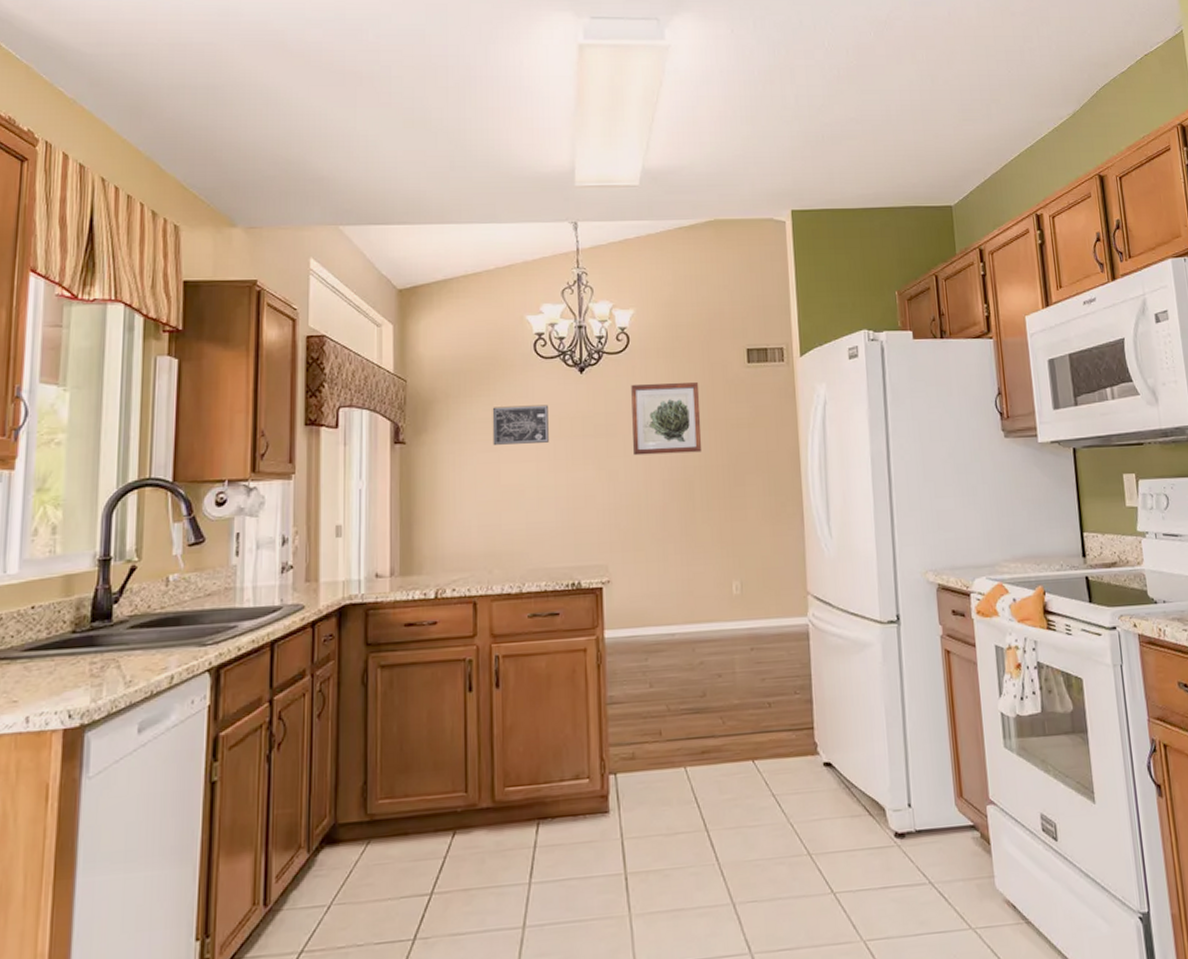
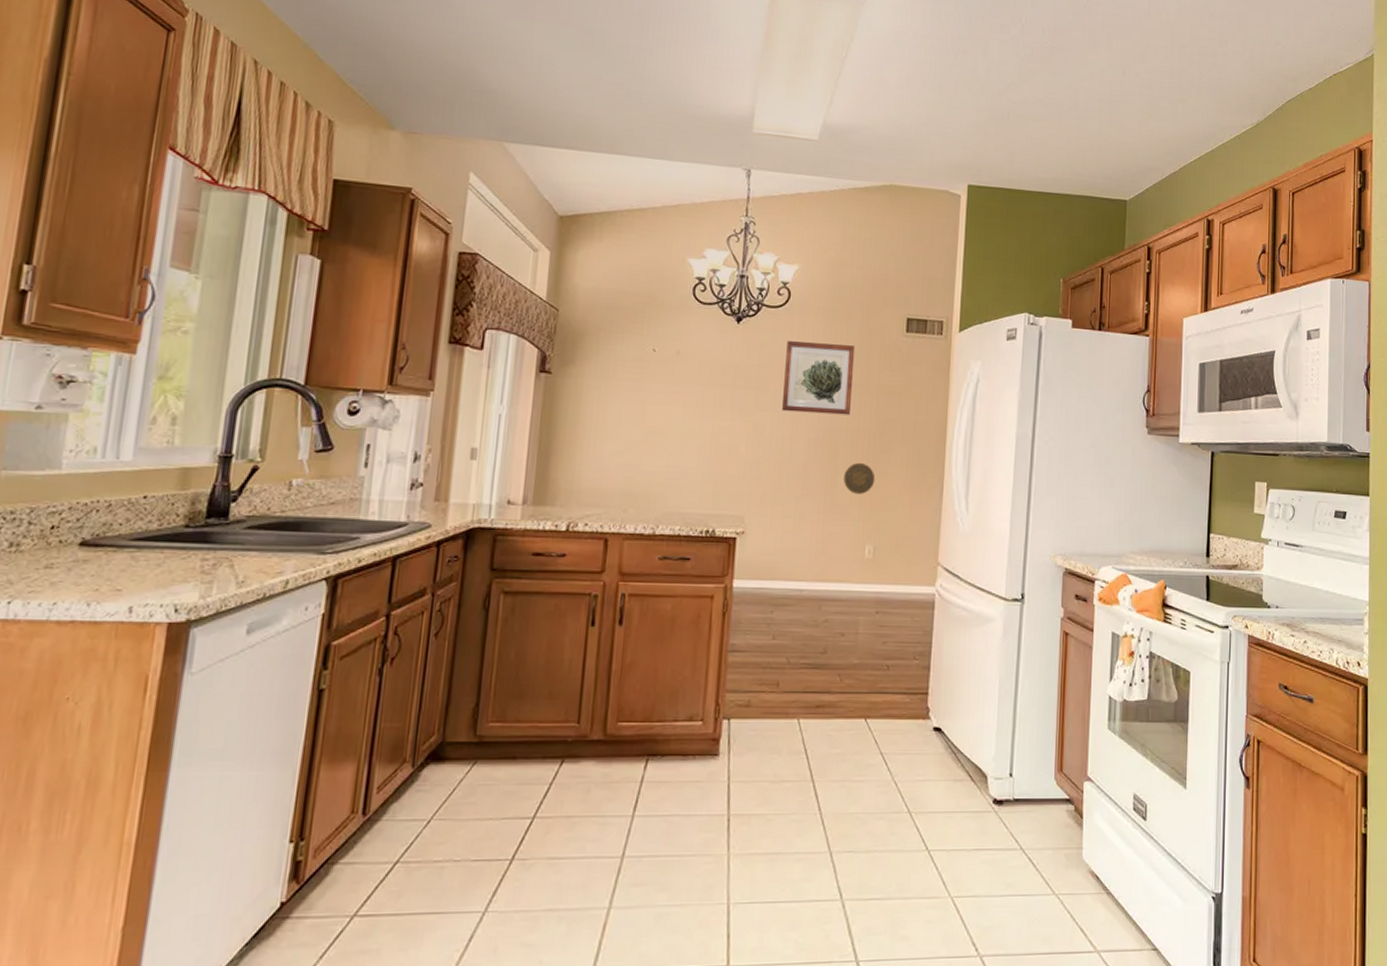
wall art: present [492,405,549,445] -> none [641,347,701,388]
decorative plate: none [701,498,734,531] -> present [843,462,876,494]

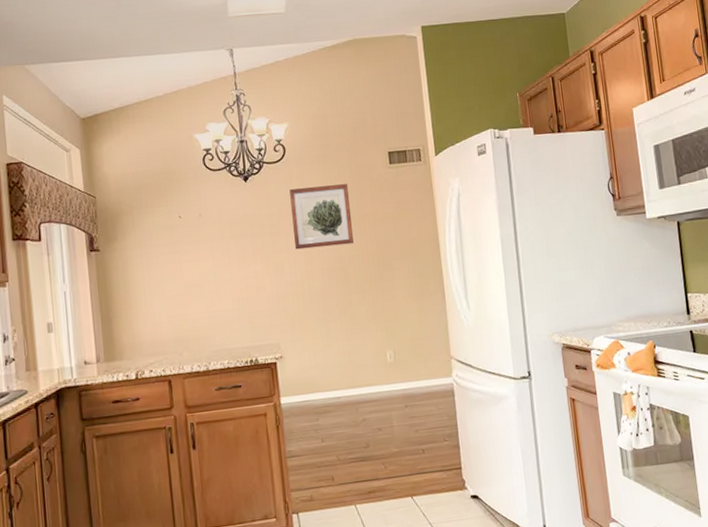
decorative plate: present [843,462,876,494] -> none [357,282,385,310]

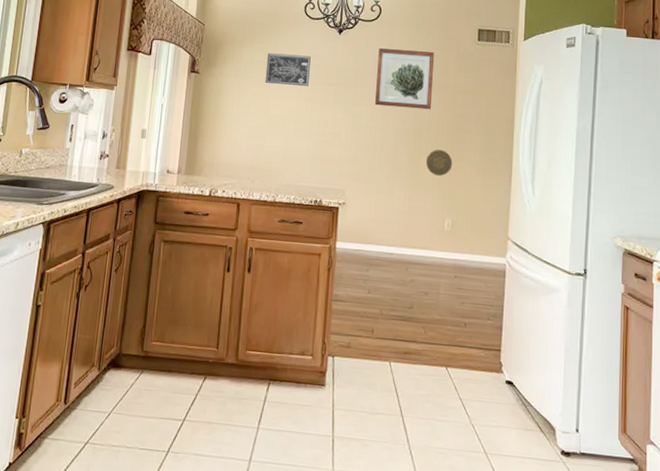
wall art: none [171,210,222,248] -> present [265,53,311,86]
decorative plate: none [357,282,385,310] -> present [425,149,453,176]

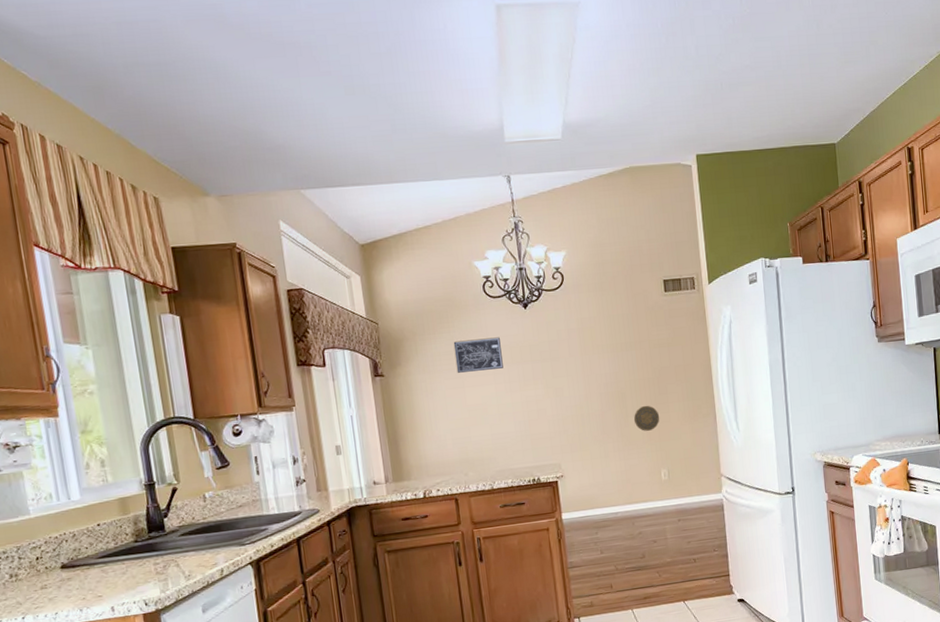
wall art: present [375,48,435,110] -> none [568,311,631,375]

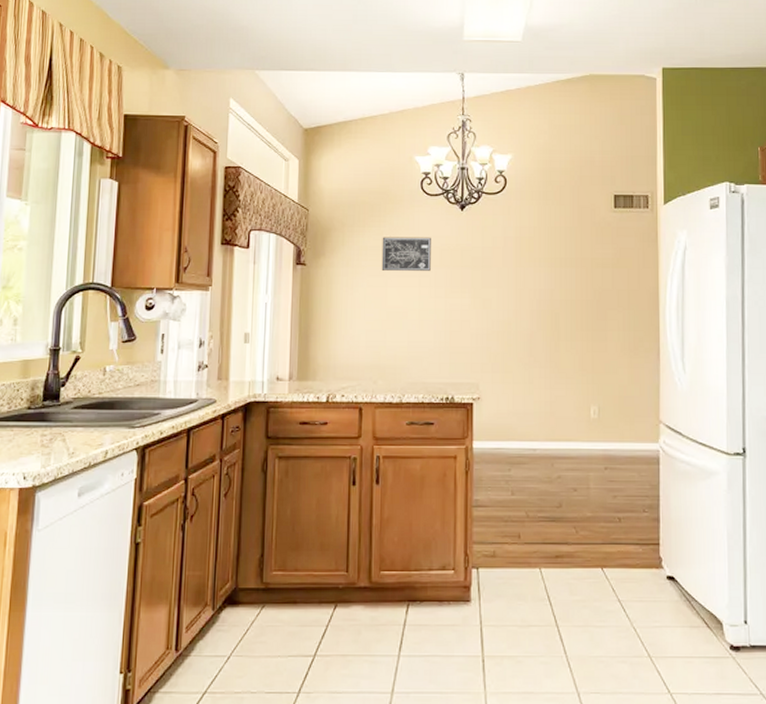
decorative plate: present [633,405,660,431] -> none [565,330,595,359]

